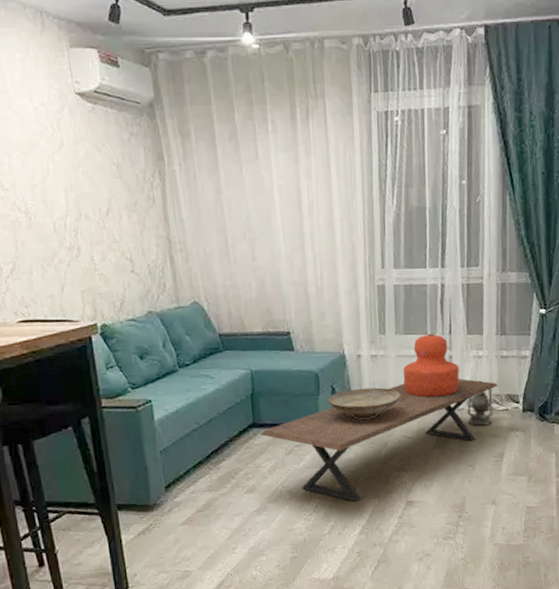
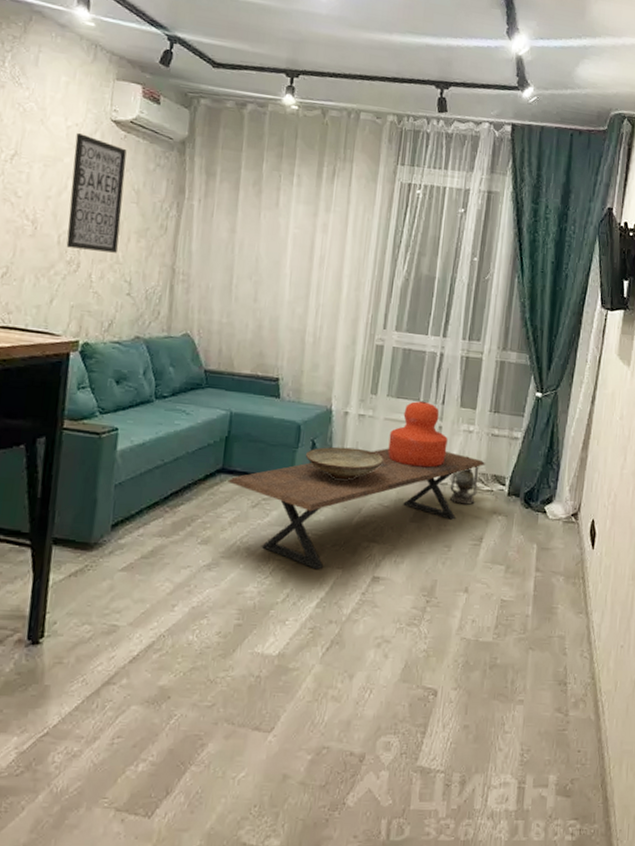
wall art: none [45,113,112,234] -> present [66,133,127,253]

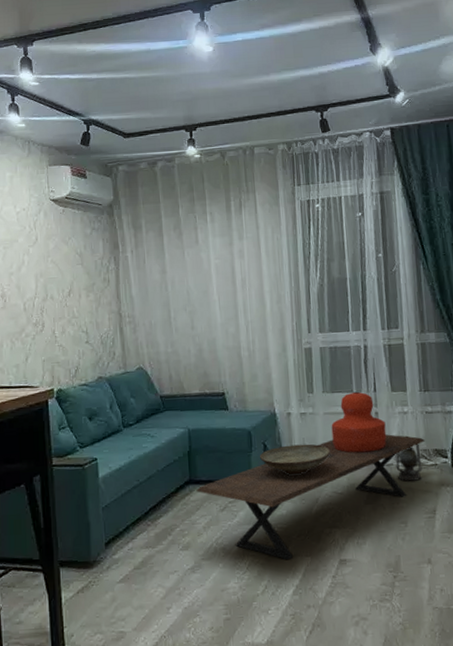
wall art: present [66,133,127,253] -> none [25,216,72,312]

